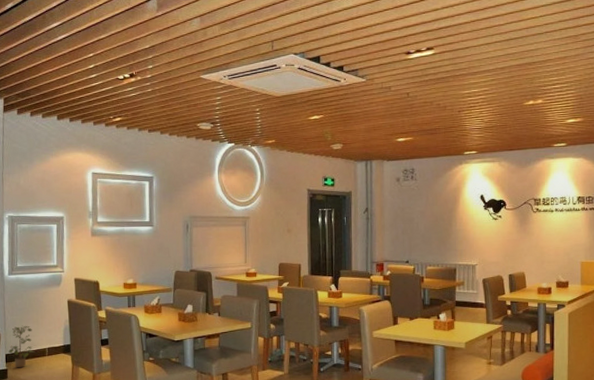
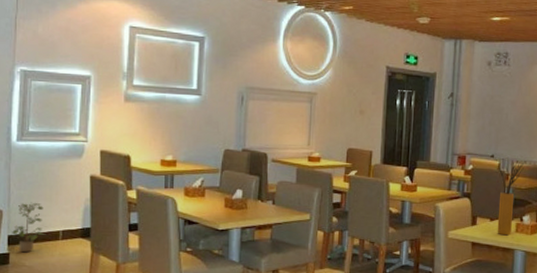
vase: none [413,263,438,333] -> present [497,159,525,236]

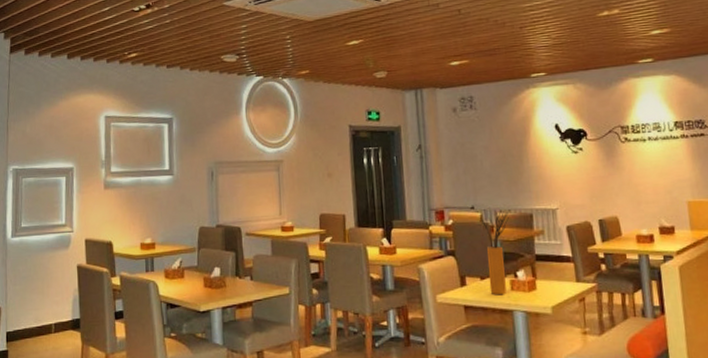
potted plant: present [12,202,46,253] -> none [10,296,40,349]

